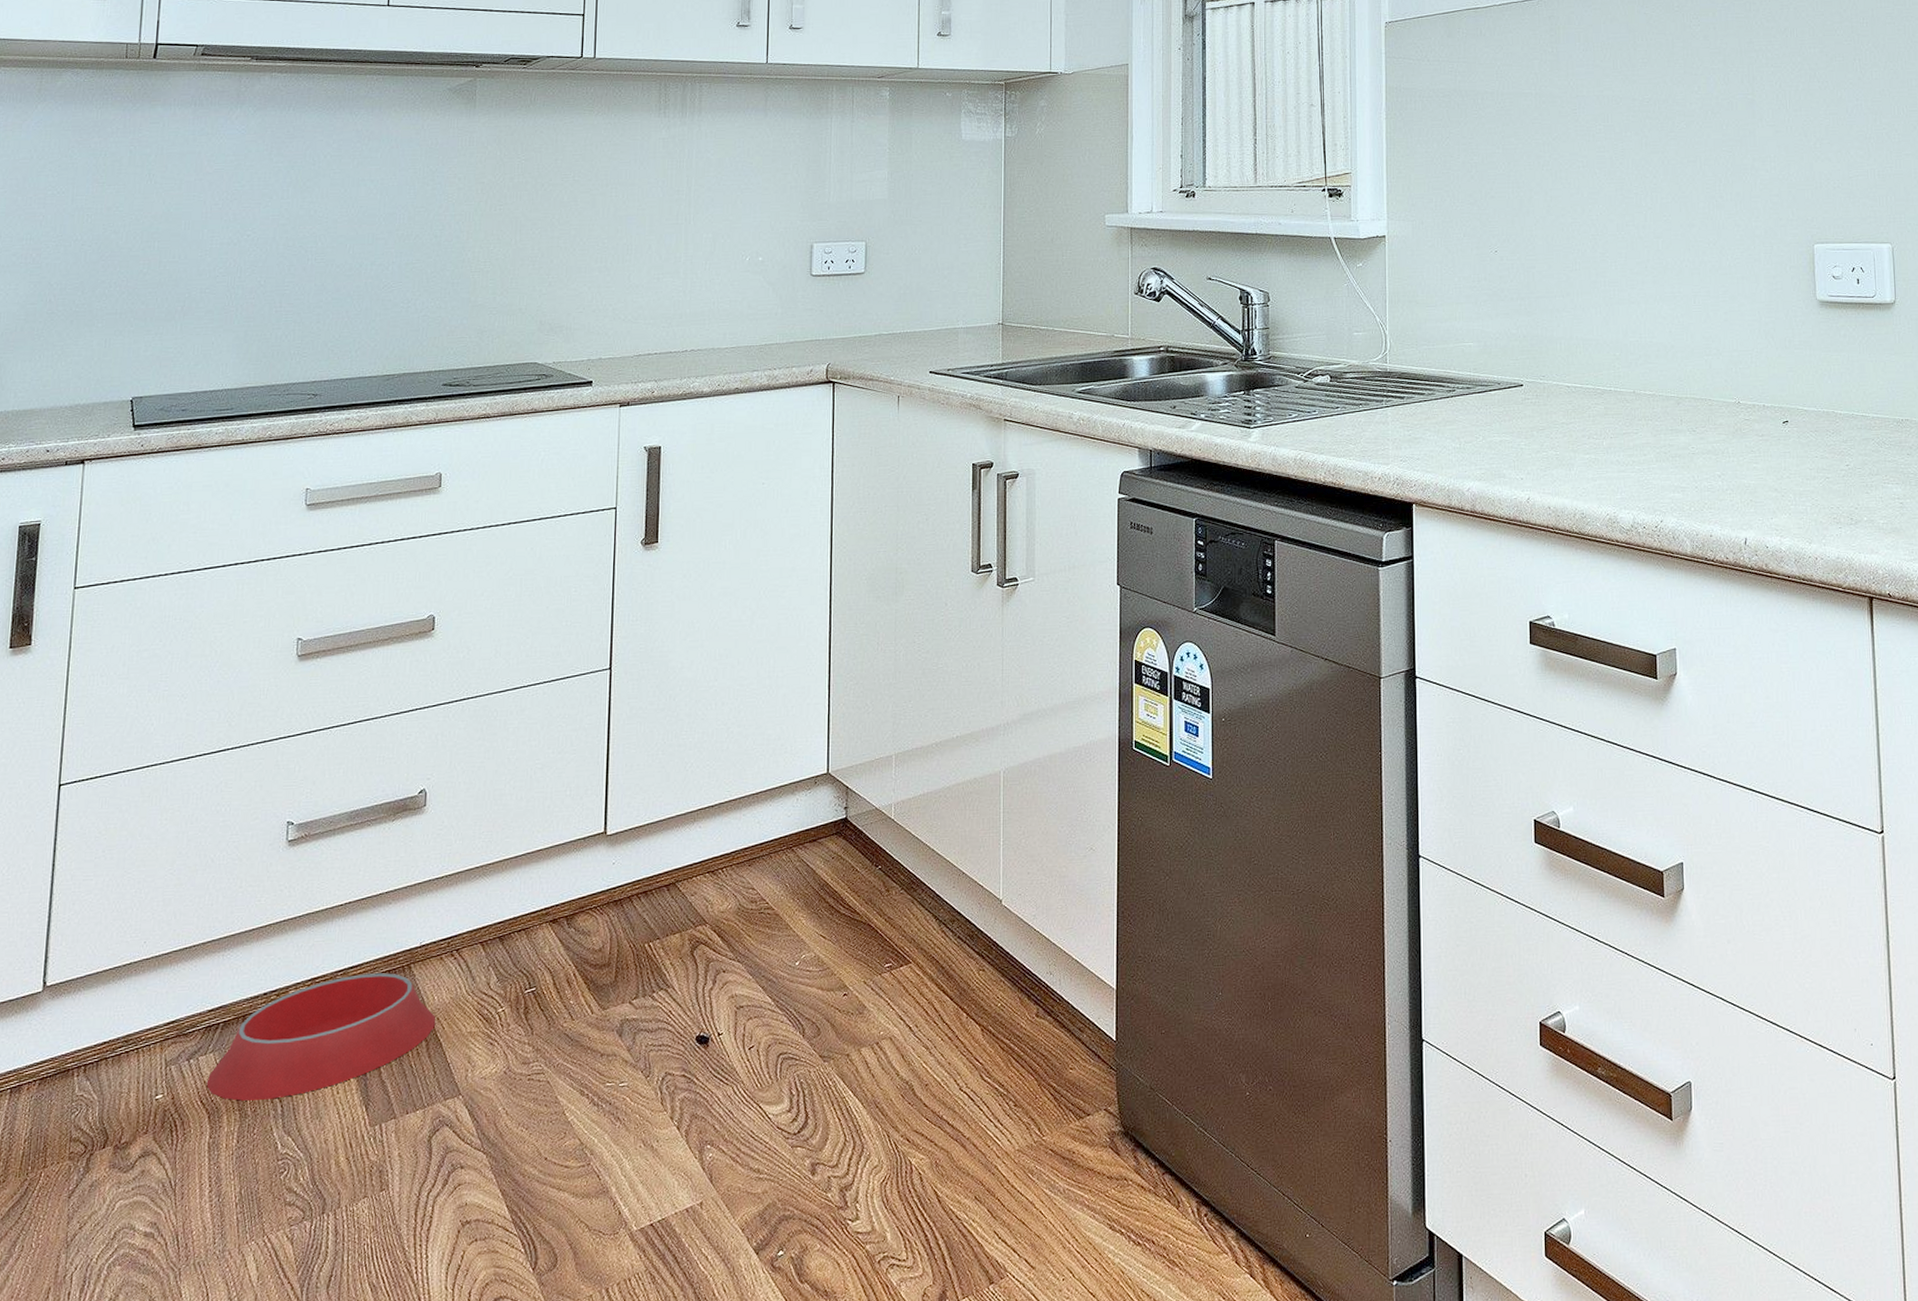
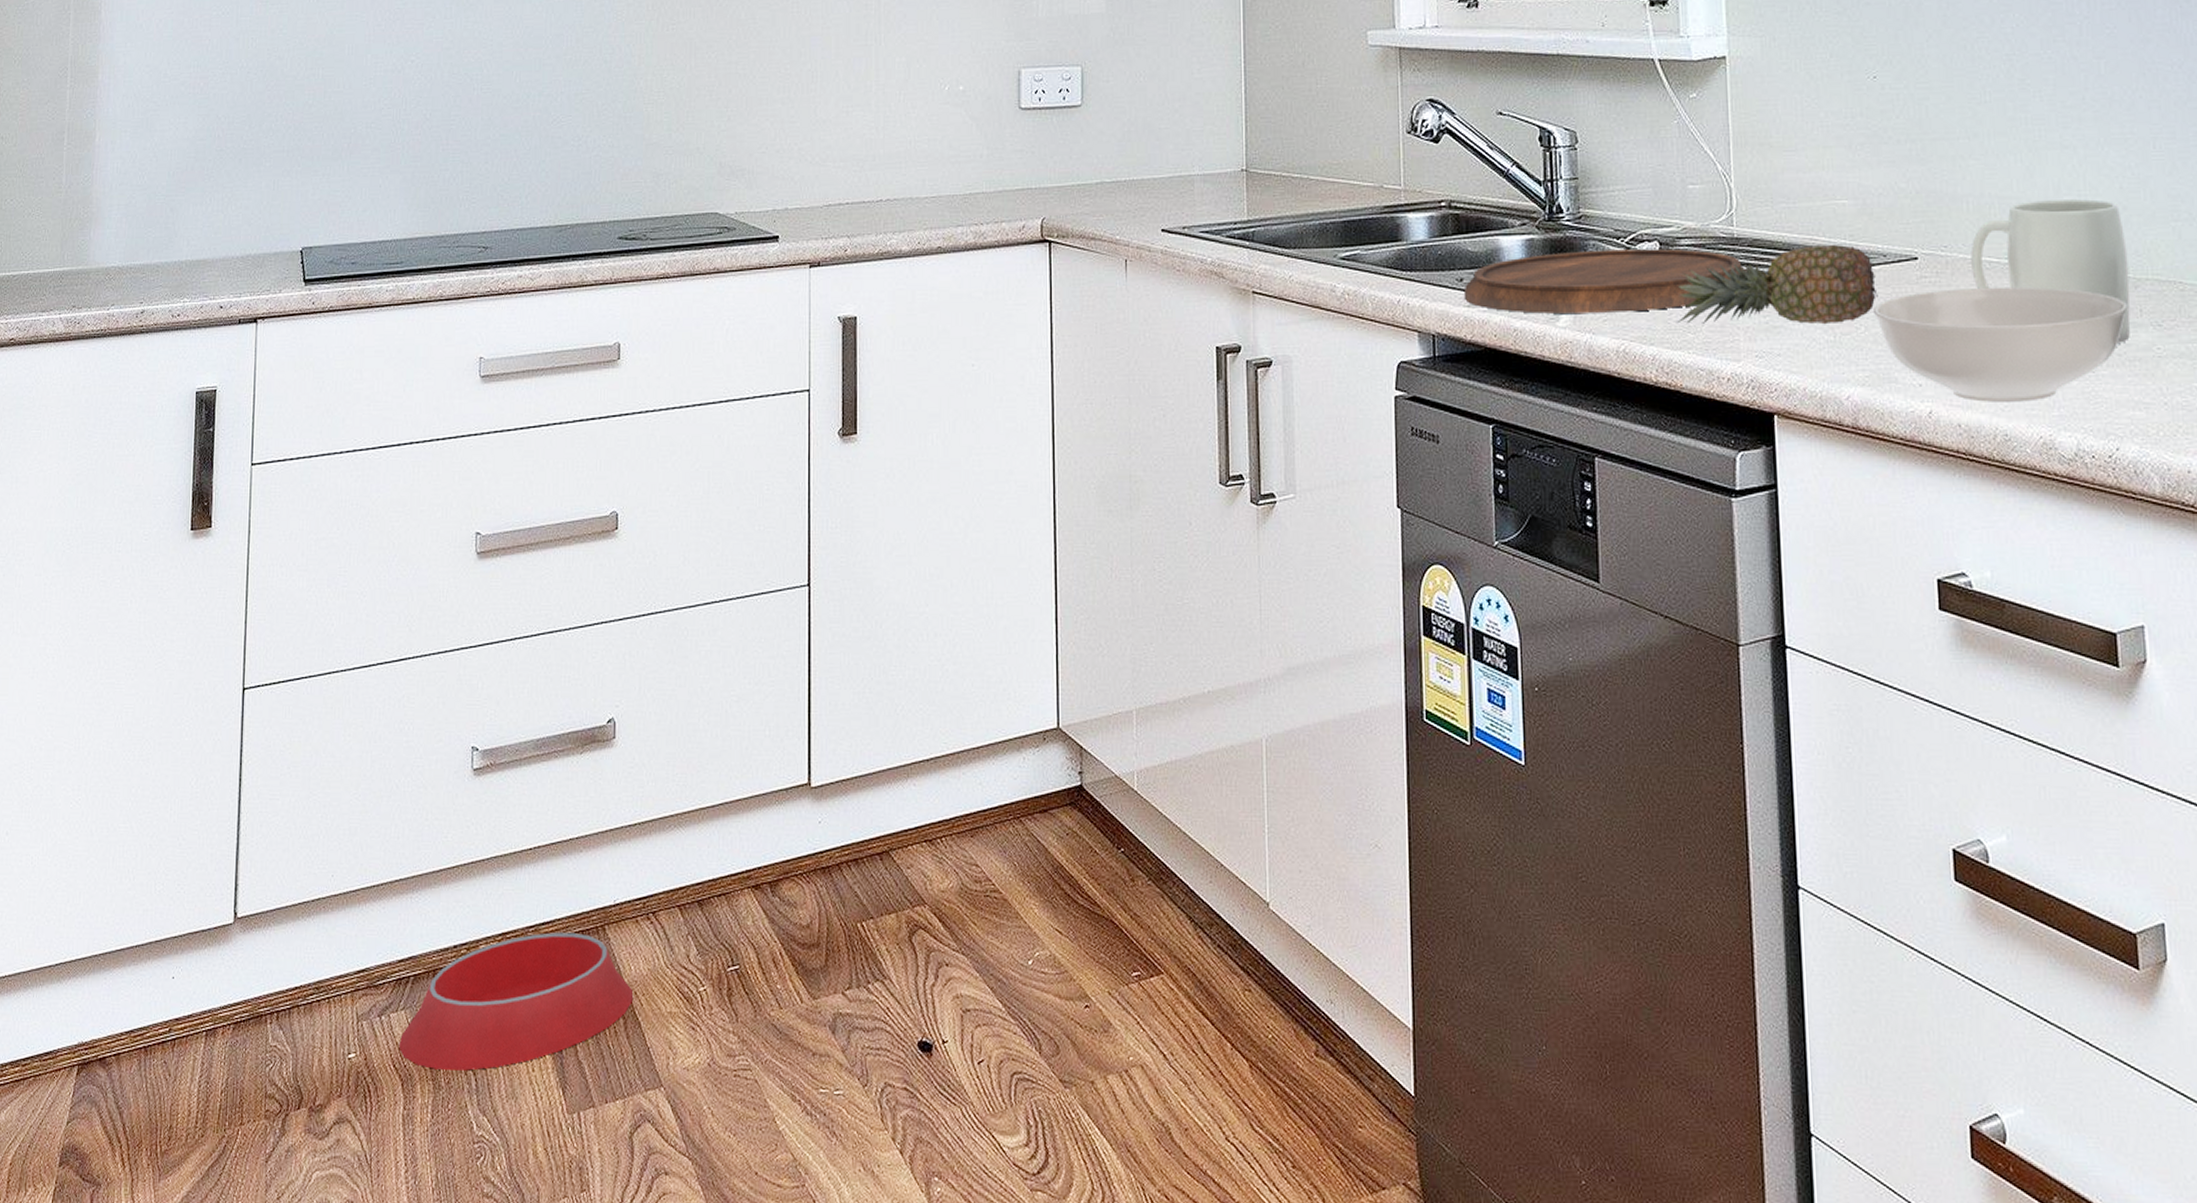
cutting board: none [1176,381,1396,432] -> present [1463,249,1747,314]
fruit: none [1342,376,1493,438] -> present [1677,245,1878,325]
bowl: none [1490,405,1672,490] -> present [1874,286,2128,402]
mug: none [1562,340,1674,445] -> present [1971,199,2131,343]

